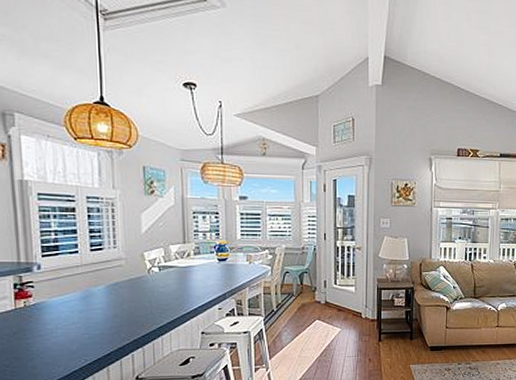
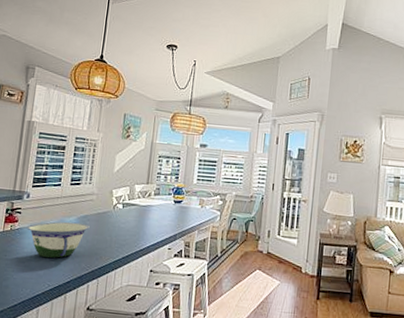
bowl: none [44,291,123,332] -> present [26,221,90,258]

